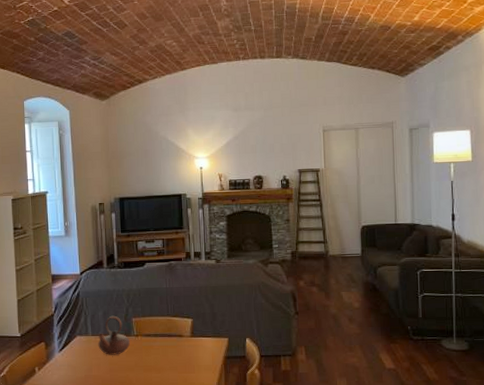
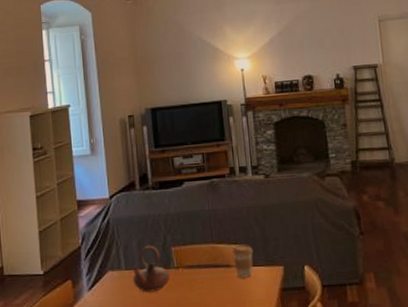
coffee cup: none [184,318,203,346] -> present [232,244,253,278]

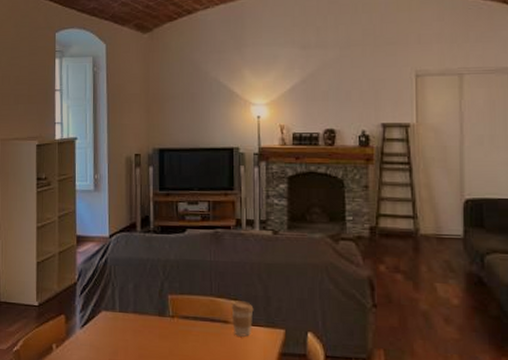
teapot: present [133,245,171,292] -> none [126,289,165,338]

